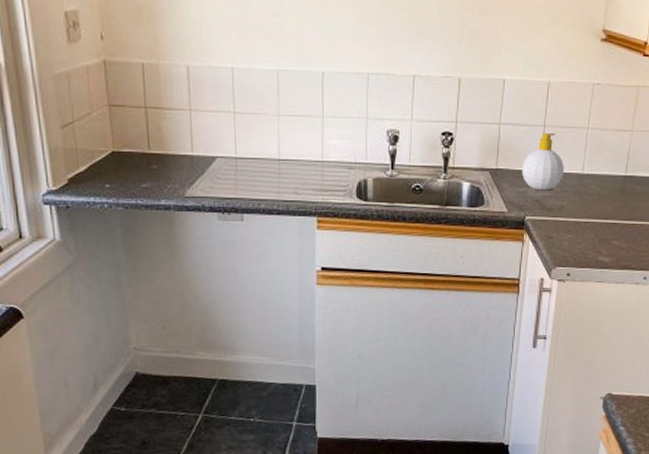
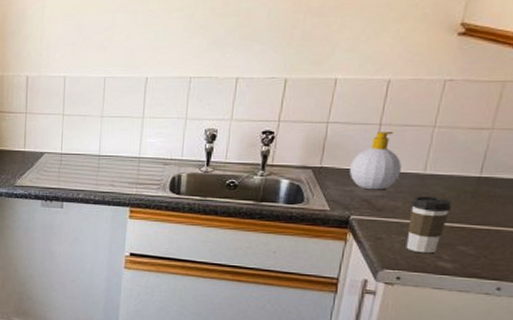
coffee cup: none [572,194,606,250] -> present [405,195,452,254]

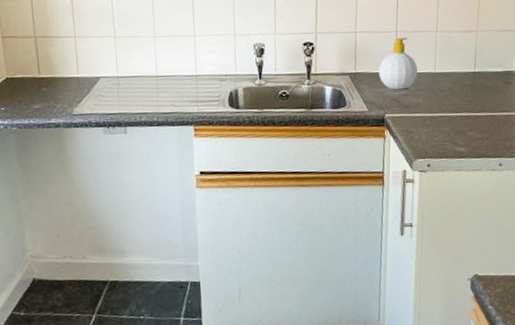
coffee cup: present [405,195,452,254] -> none [429,91,459,142]

